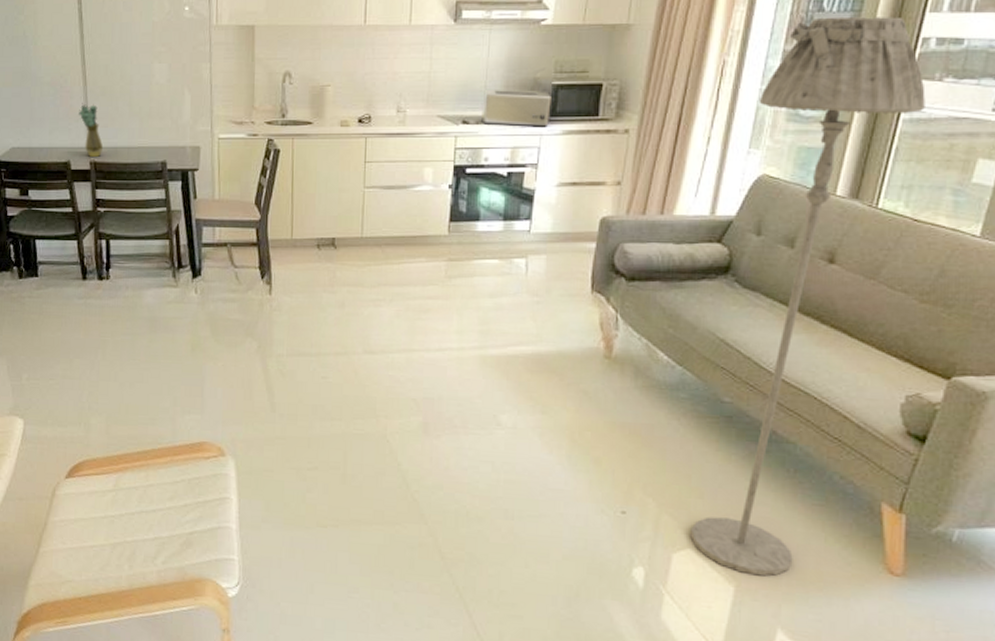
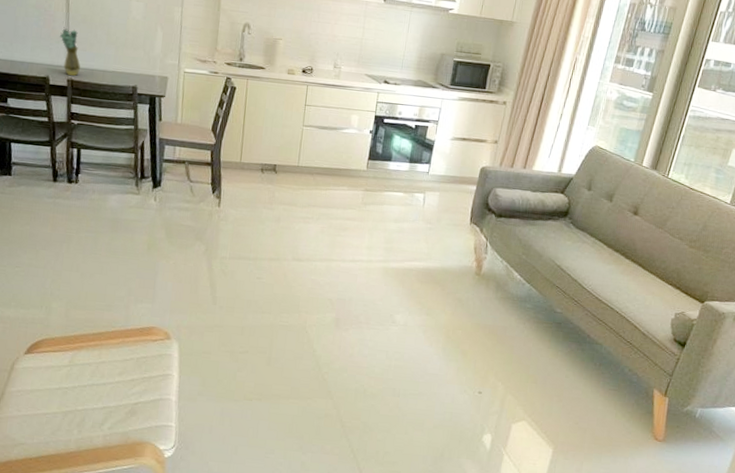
toaster: present [481,89,553,129] -> none [399,57,453,94]
floor lamp: present [690,16,926,577] -> none [525,35,705,442]

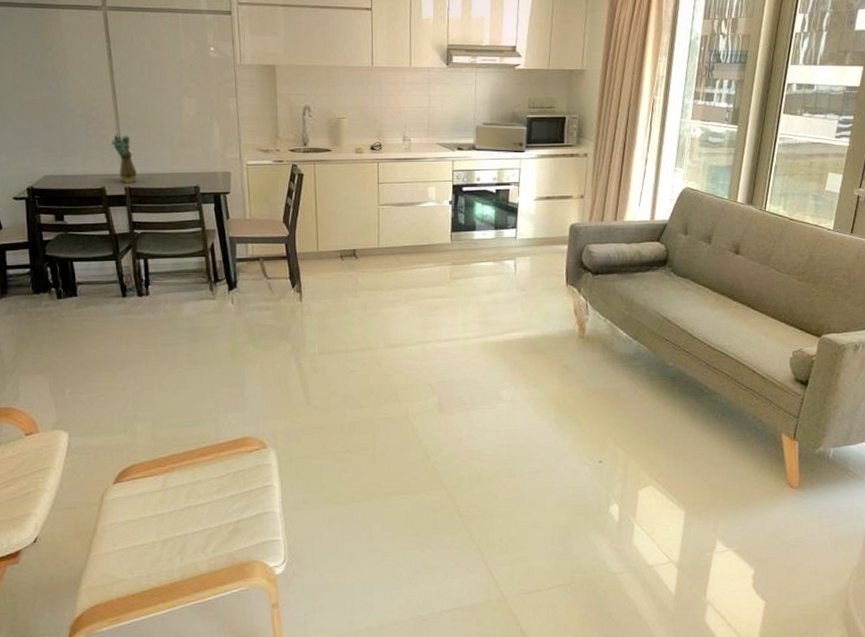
toaster: none [399,57,453,94] -> present [473,121,528,153]

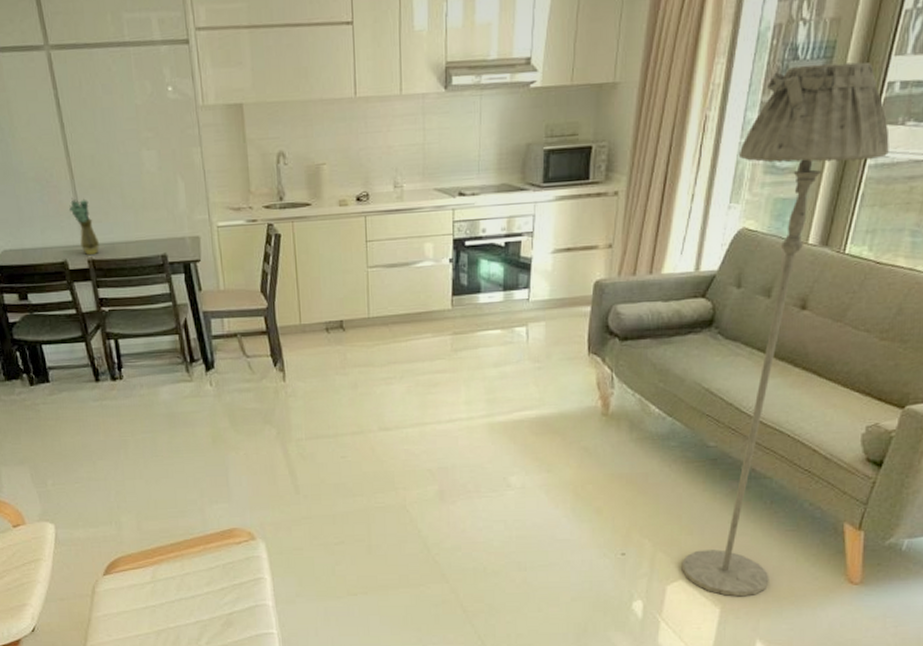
toaster: present [473,121,528,153] -> none [477,157,545,197]
floor lamp: none [650,67,792,501] -> present [681,61,890,597]

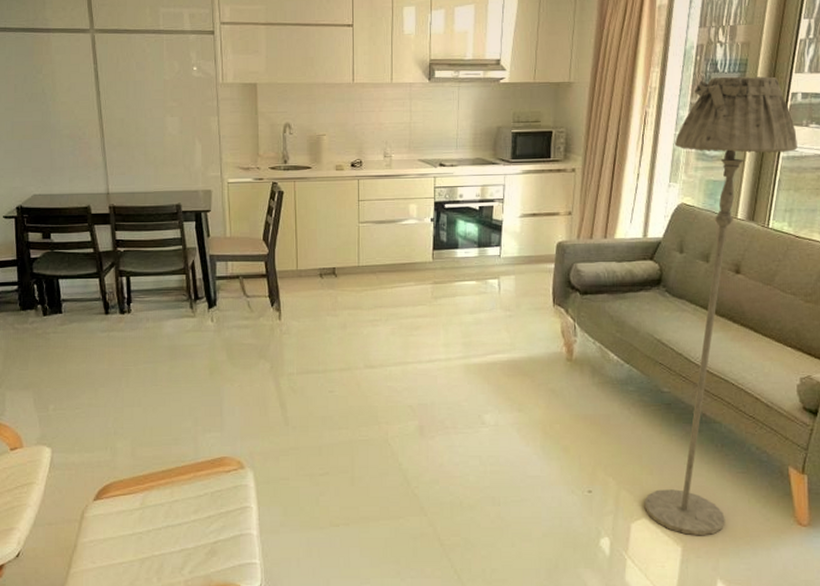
vase: present [69,198,100,255] -> none [97,153,122,202]

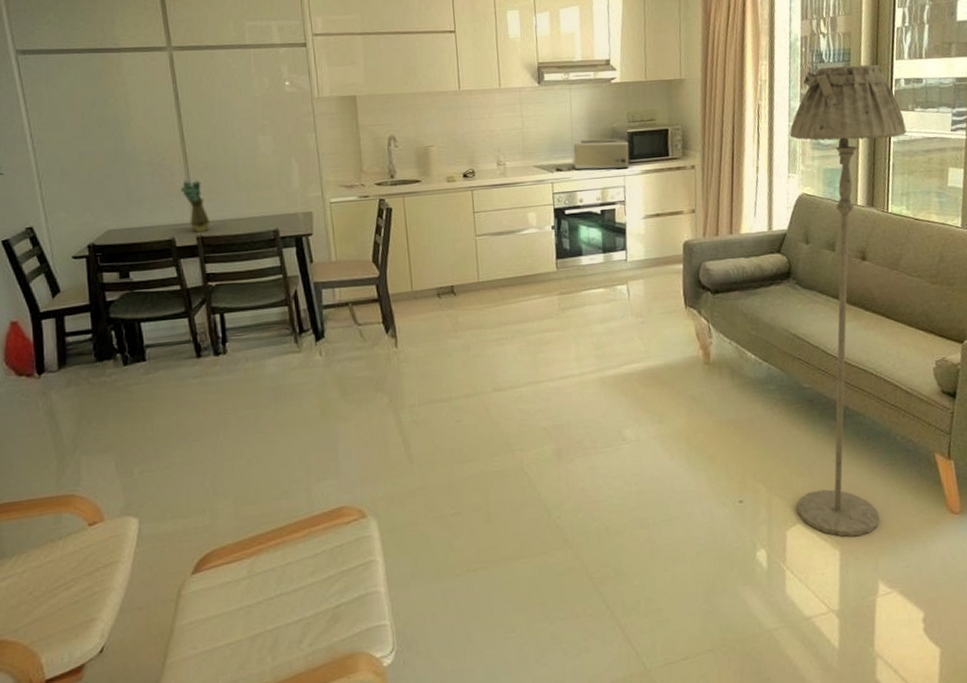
vase: none [97,153,122,202] -> present [181,179,211,232]
toaster: none [455,136,513,169] -> present [571,138,630,172]

